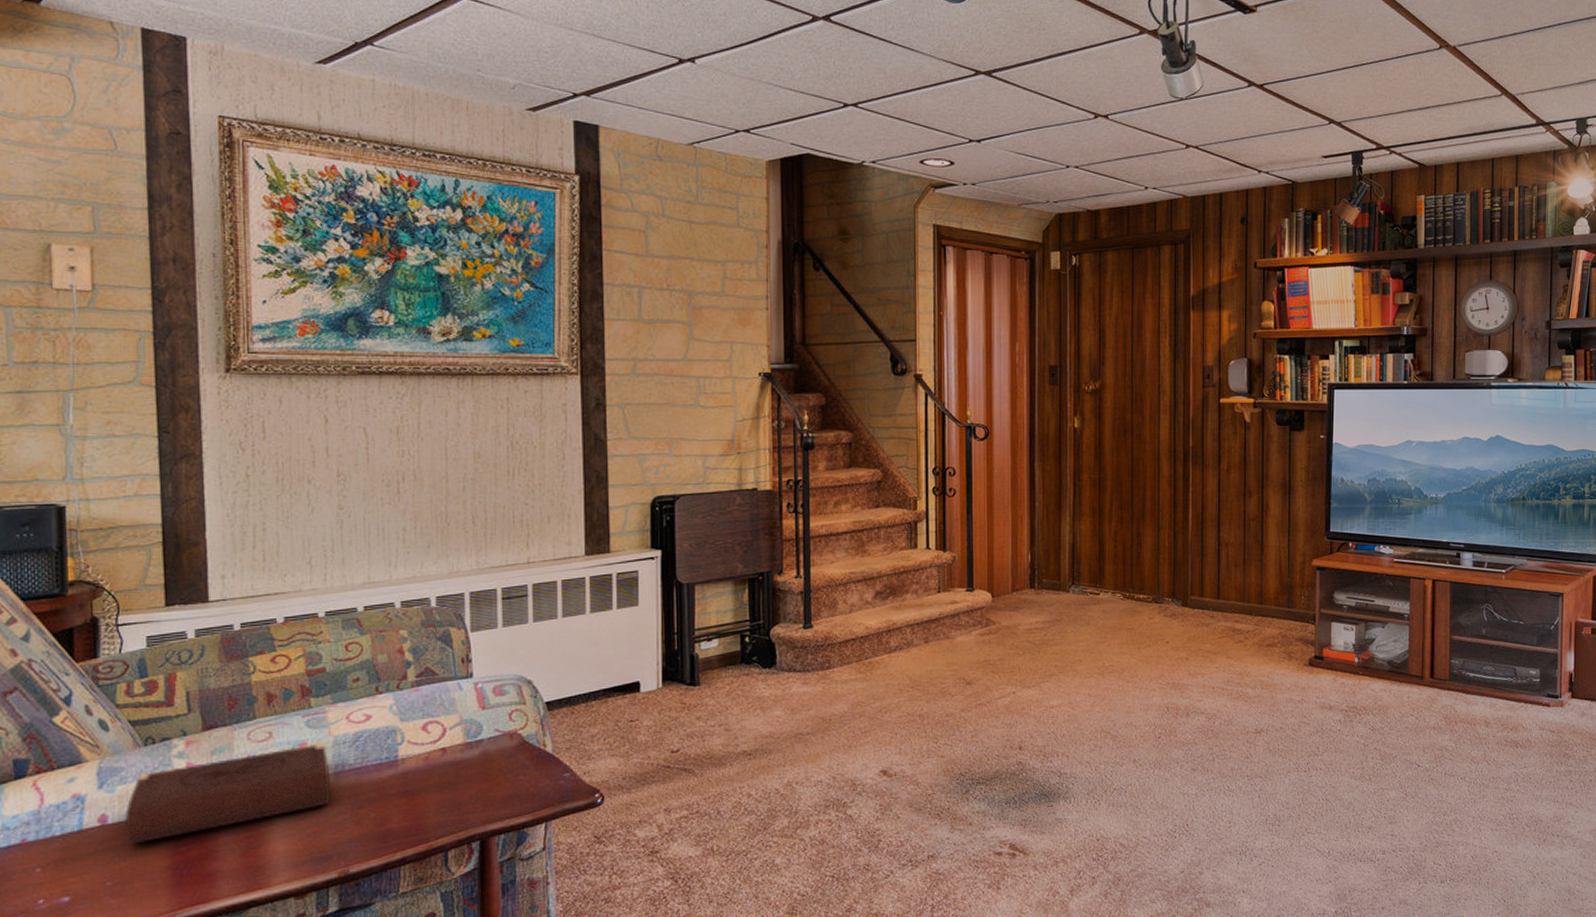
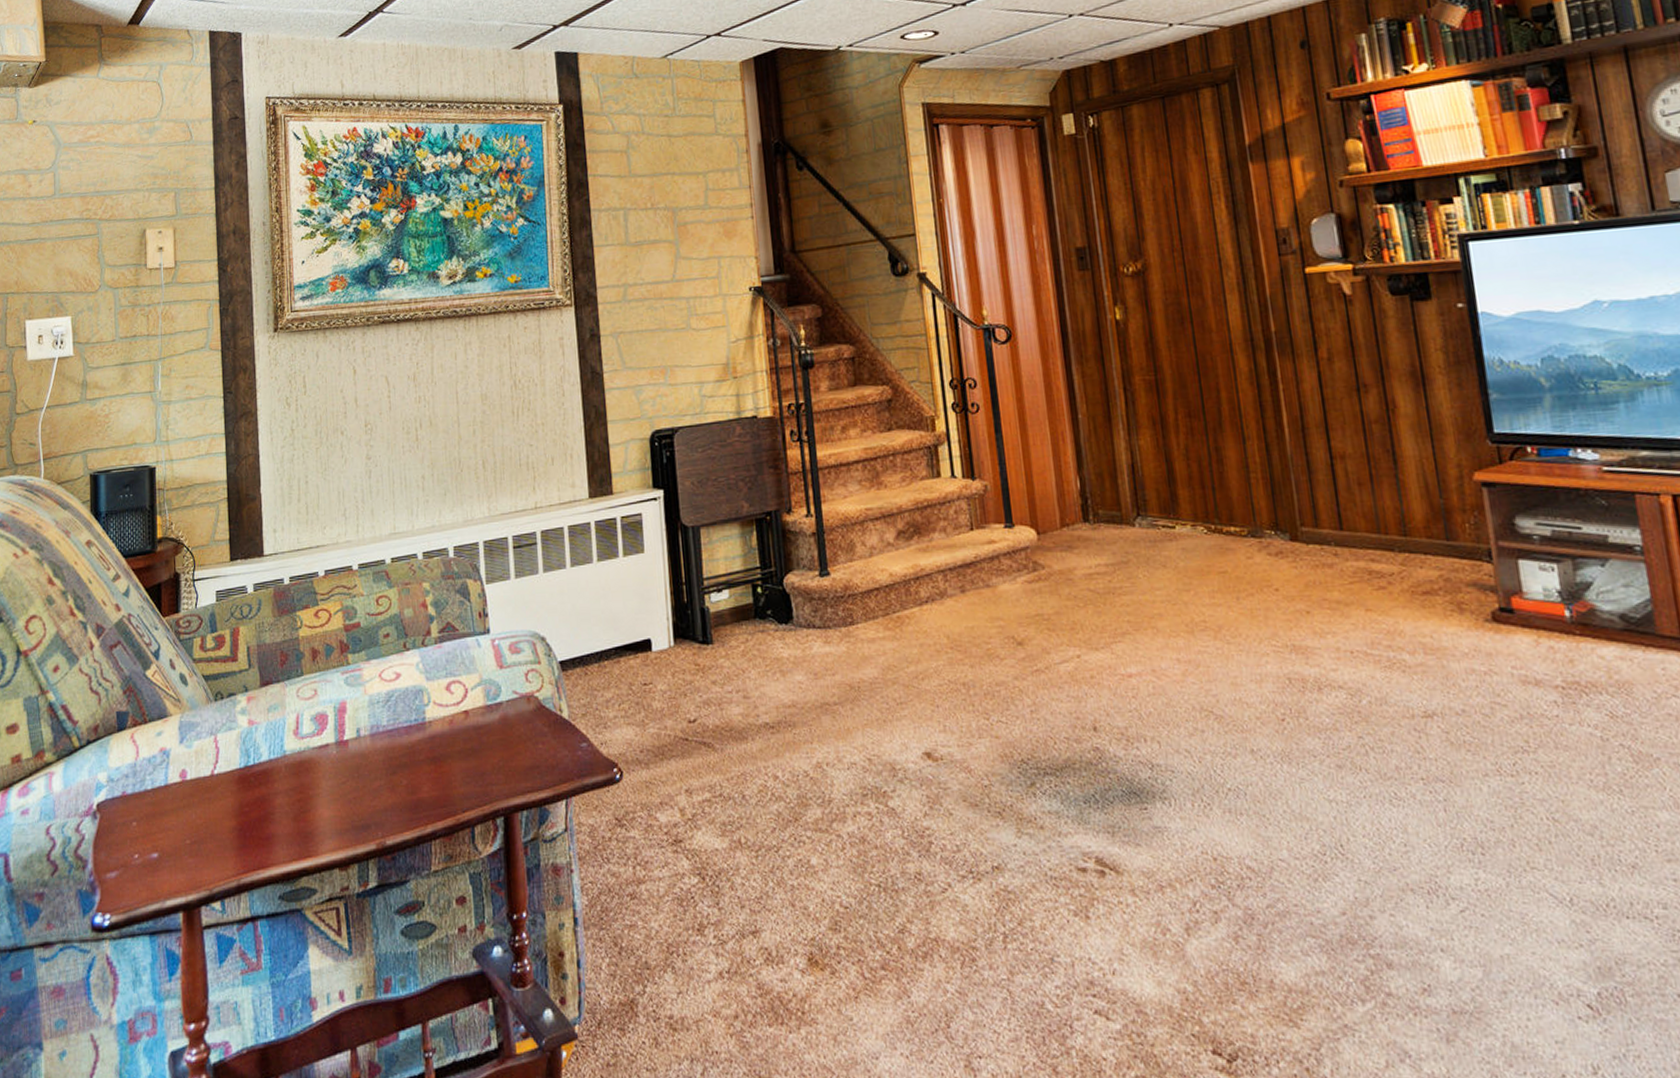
book: present [124,743,331,844] -> none [200,702,368,802]

